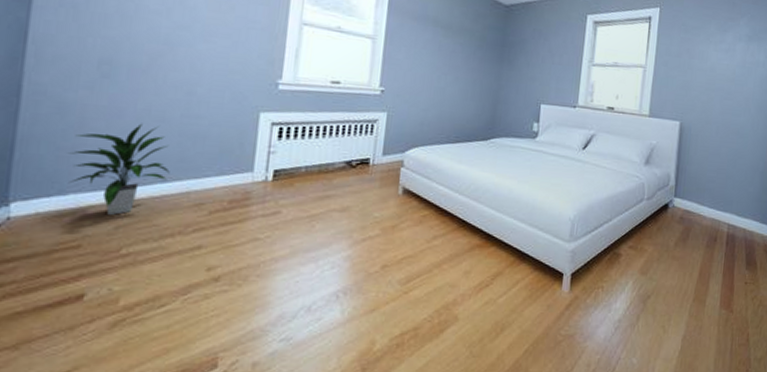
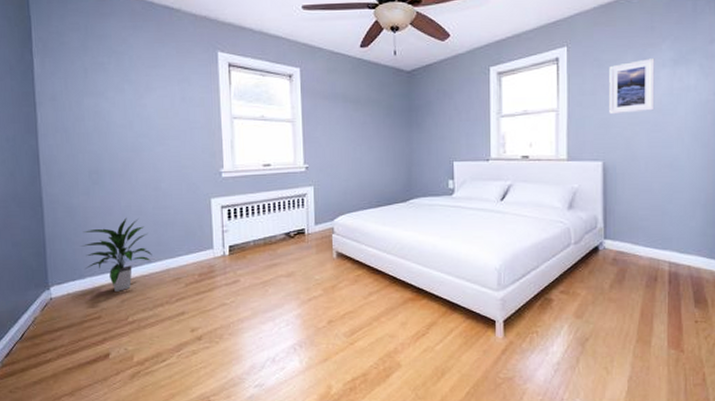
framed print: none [690,31,733,80] -> present [609,58,655,115]

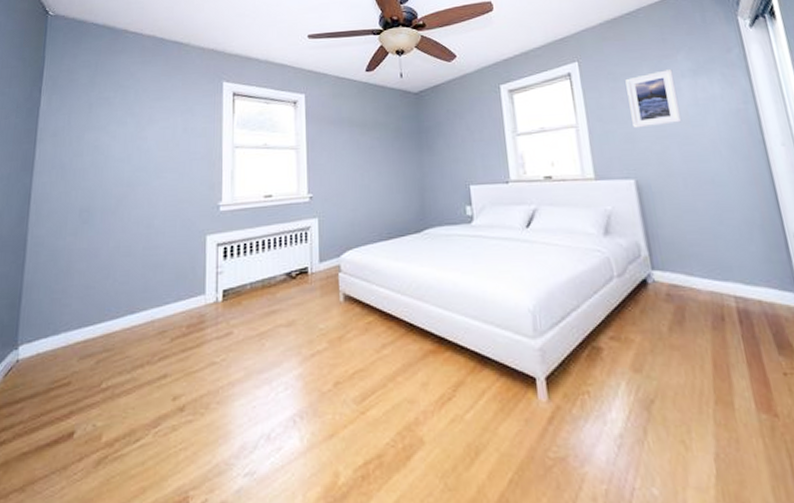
indoor plant: present [81,217,152,291] -> none [60,260,137,350]

